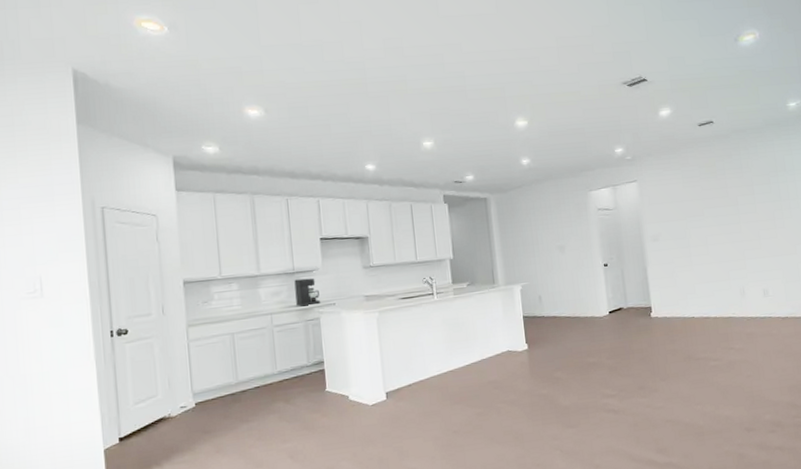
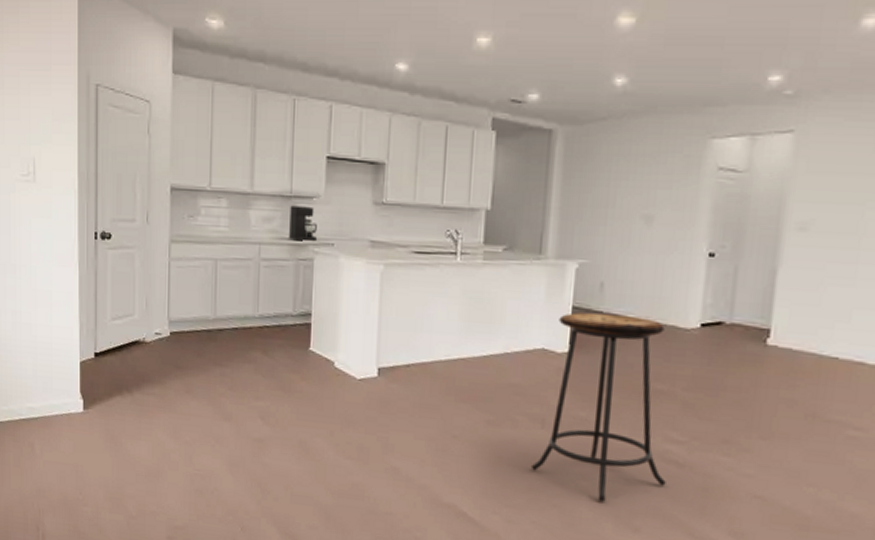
bar stool: none [515,315,610,453] -> present [530,312,666,502]

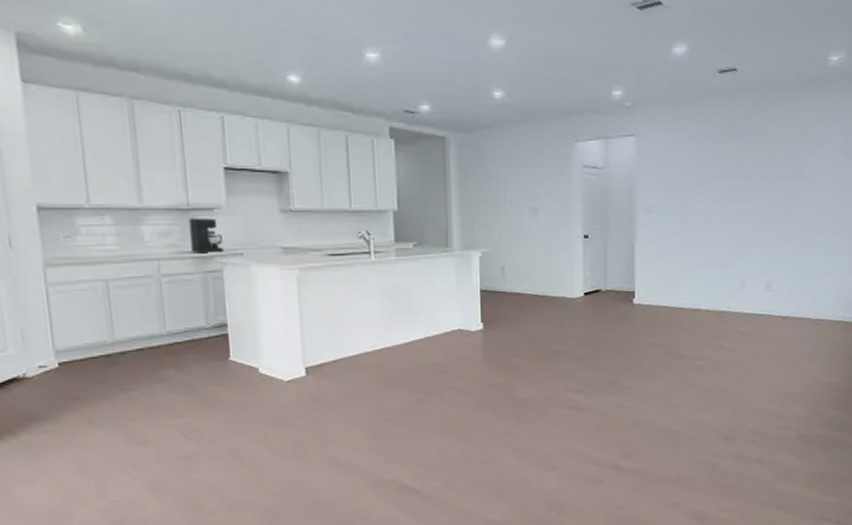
bar stool: present [530,312,666,502] -> none [460,293,572,451]

